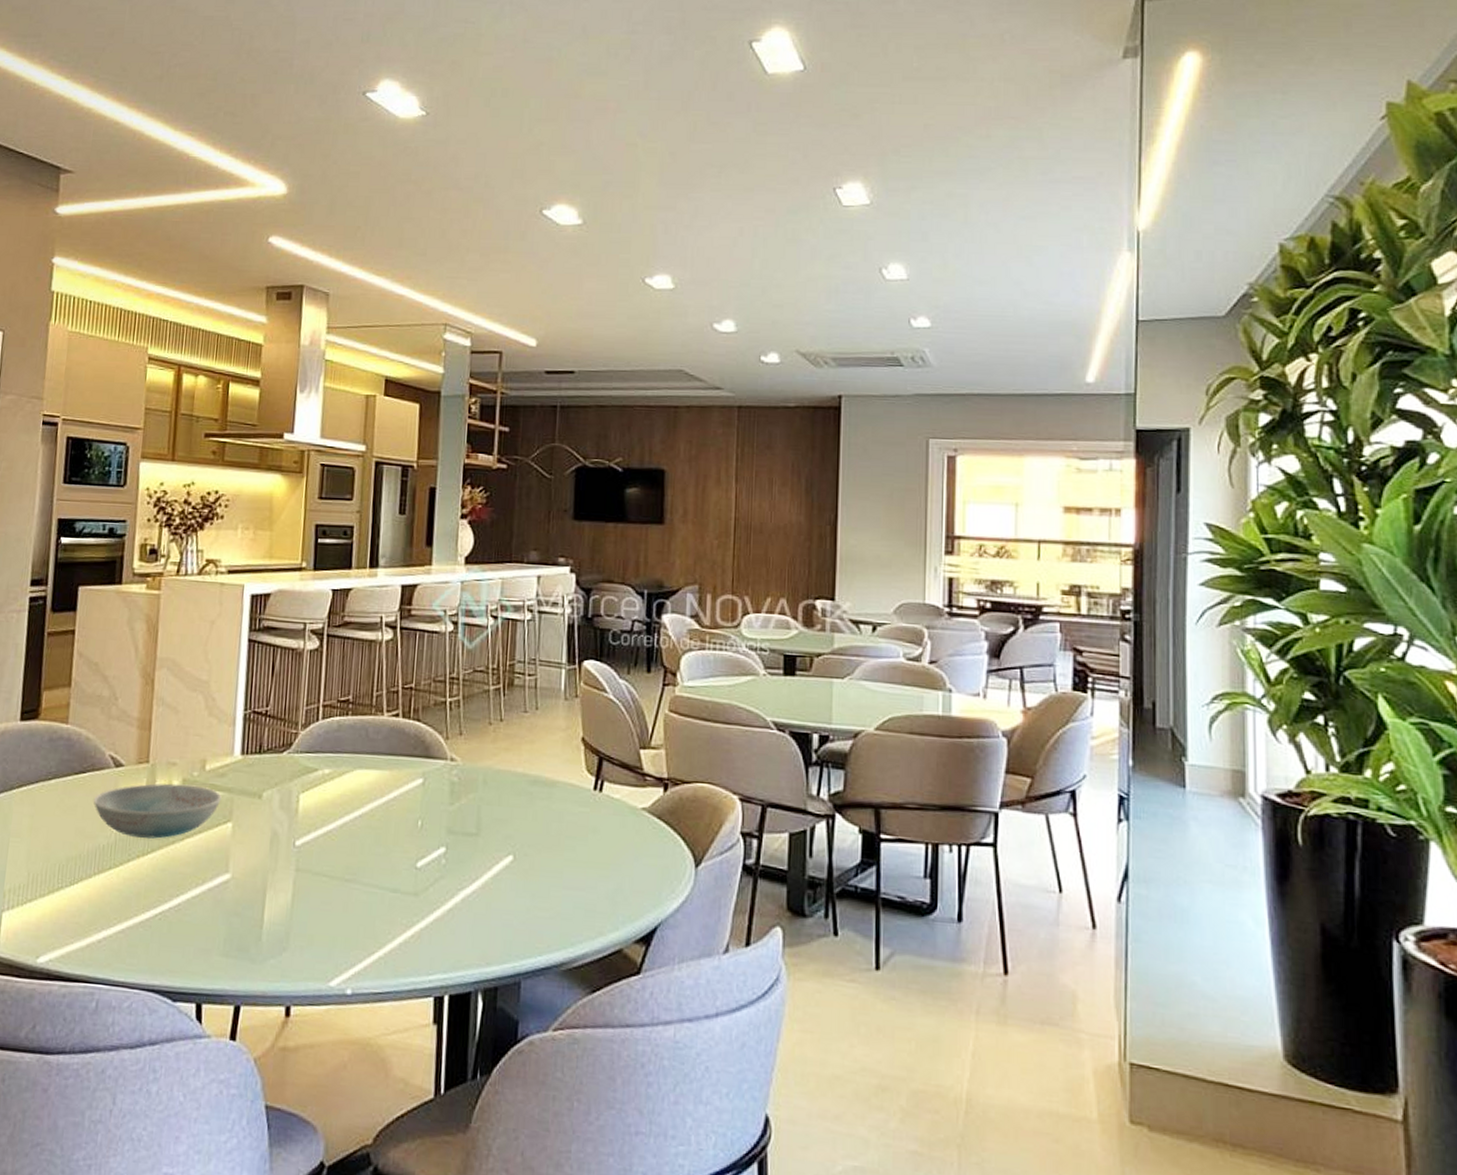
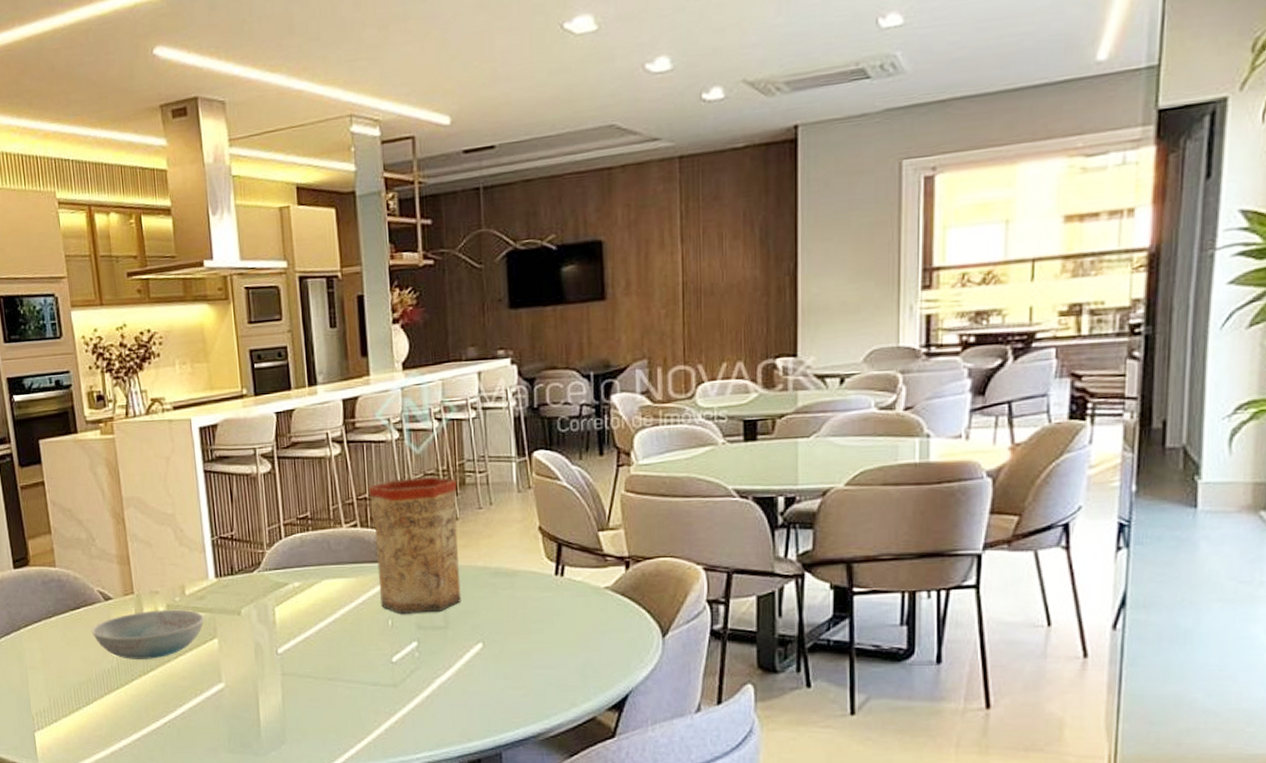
vase: none [413,672,506,817] -> present [369,476,461,613]

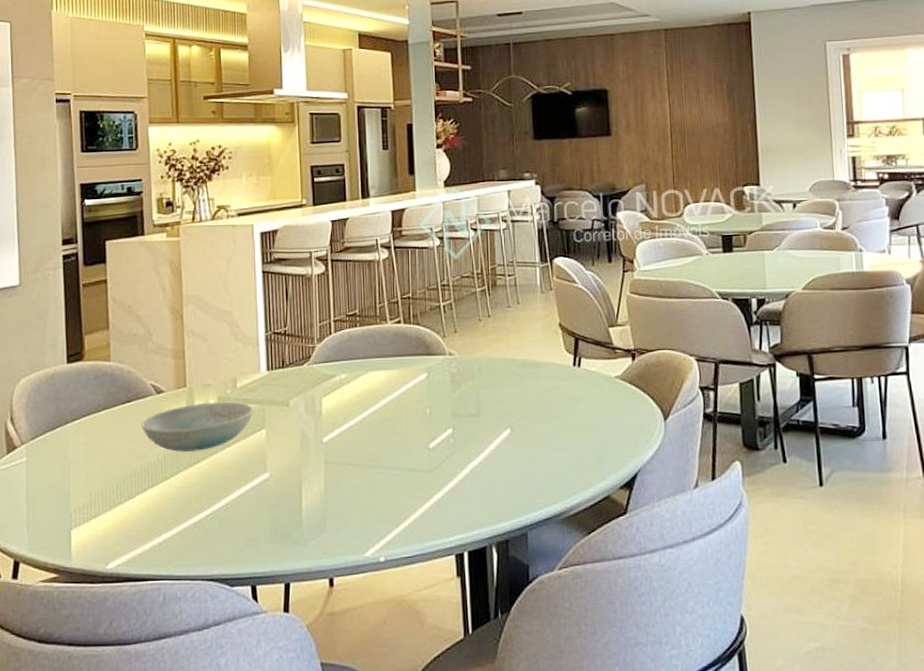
vase: present [369,476,461,613] -> none [412,279,492,403]

